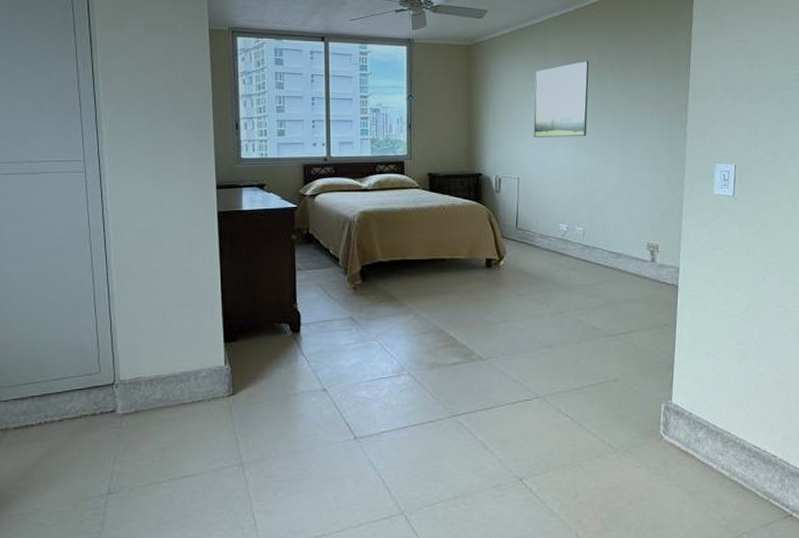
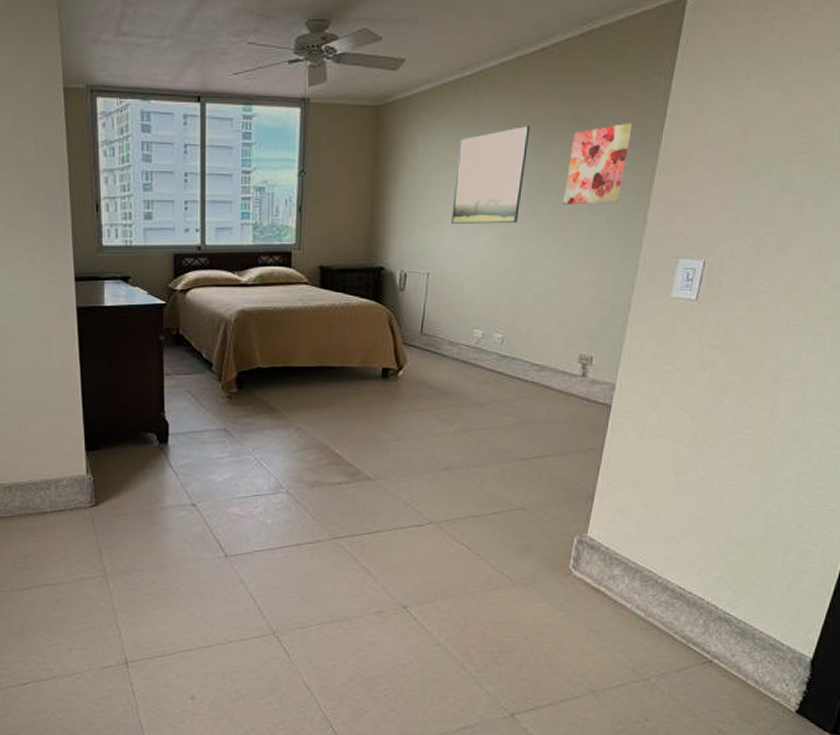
wall art: none [620,59,667,122] -> present [563,123,633,205]

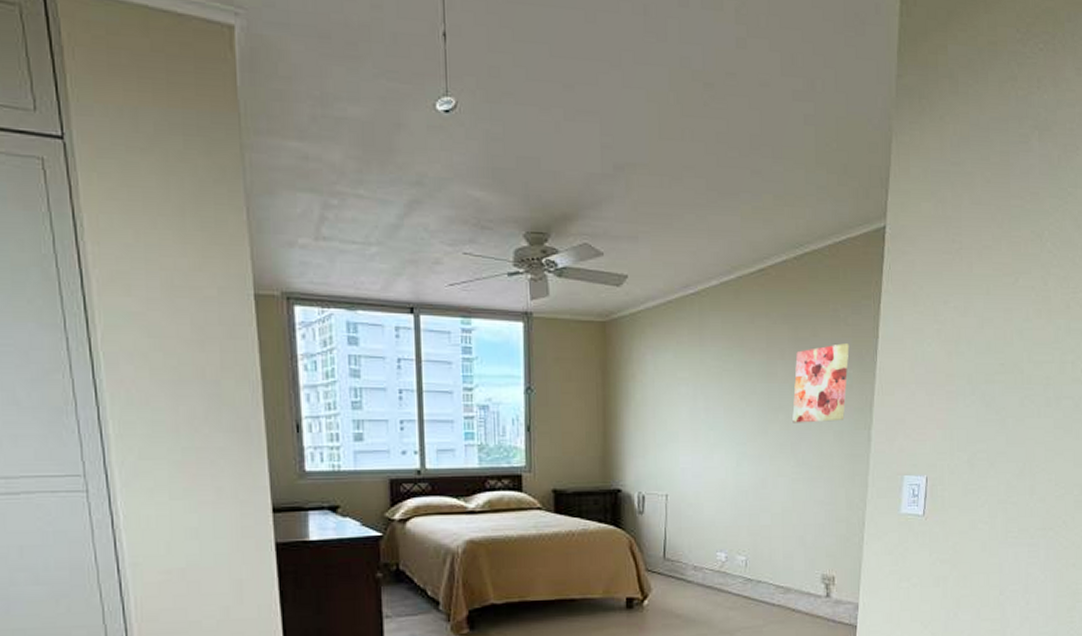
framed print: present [452,125,530,224] -> none [686,343,755,443]

